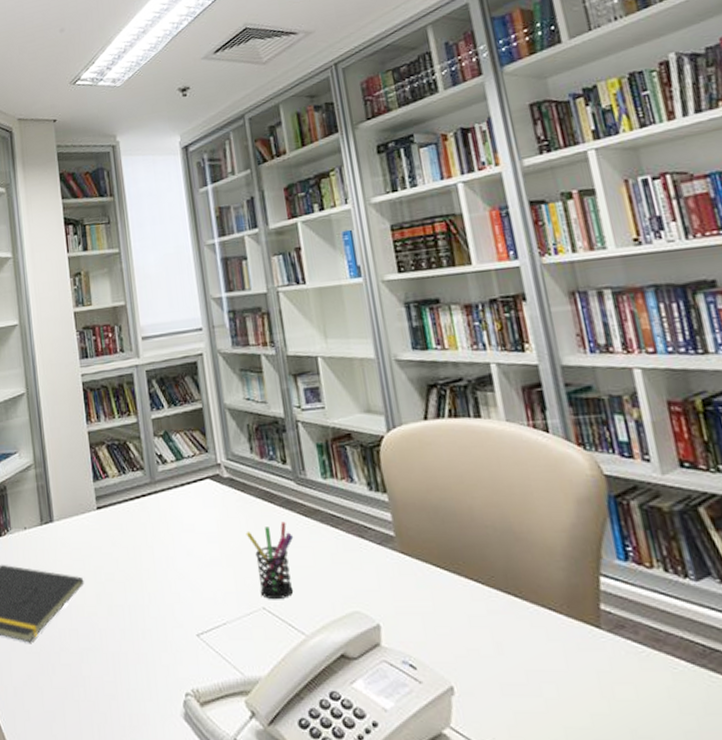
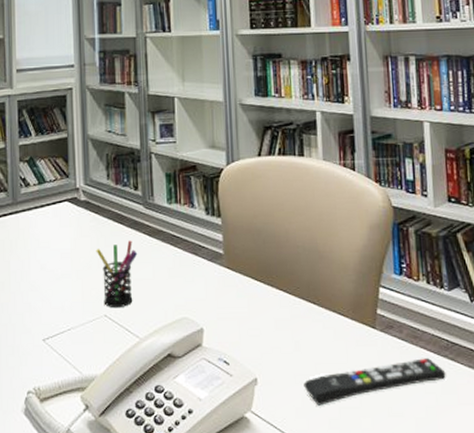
remote control: none [513,668,708,724] -> present [303,358,446,406]

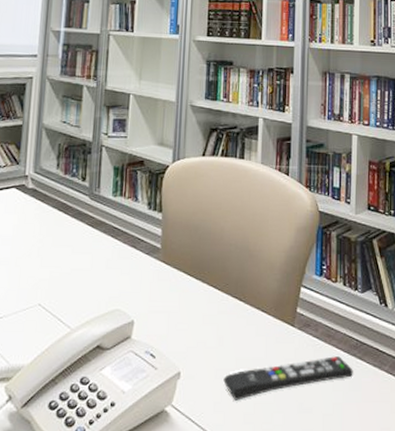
pen holder: present [96,240,138,309] -> none [37,230,79,298]

